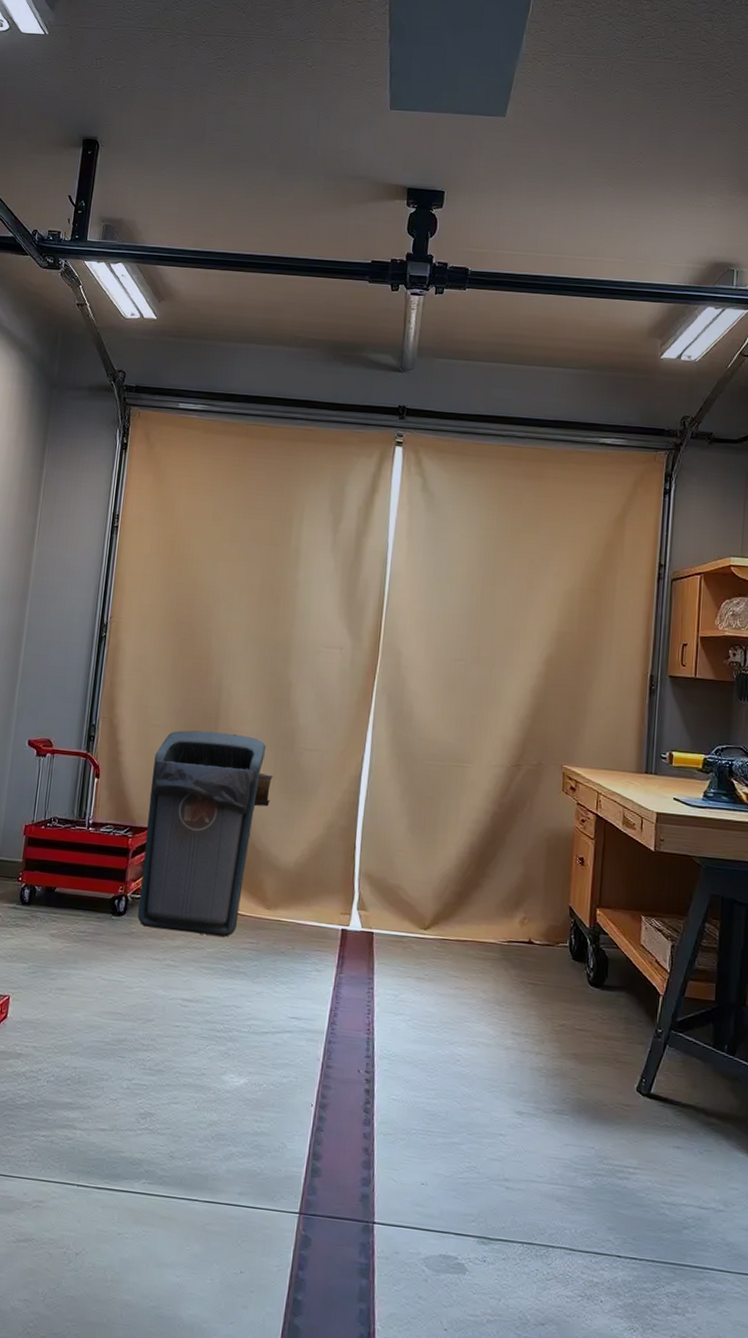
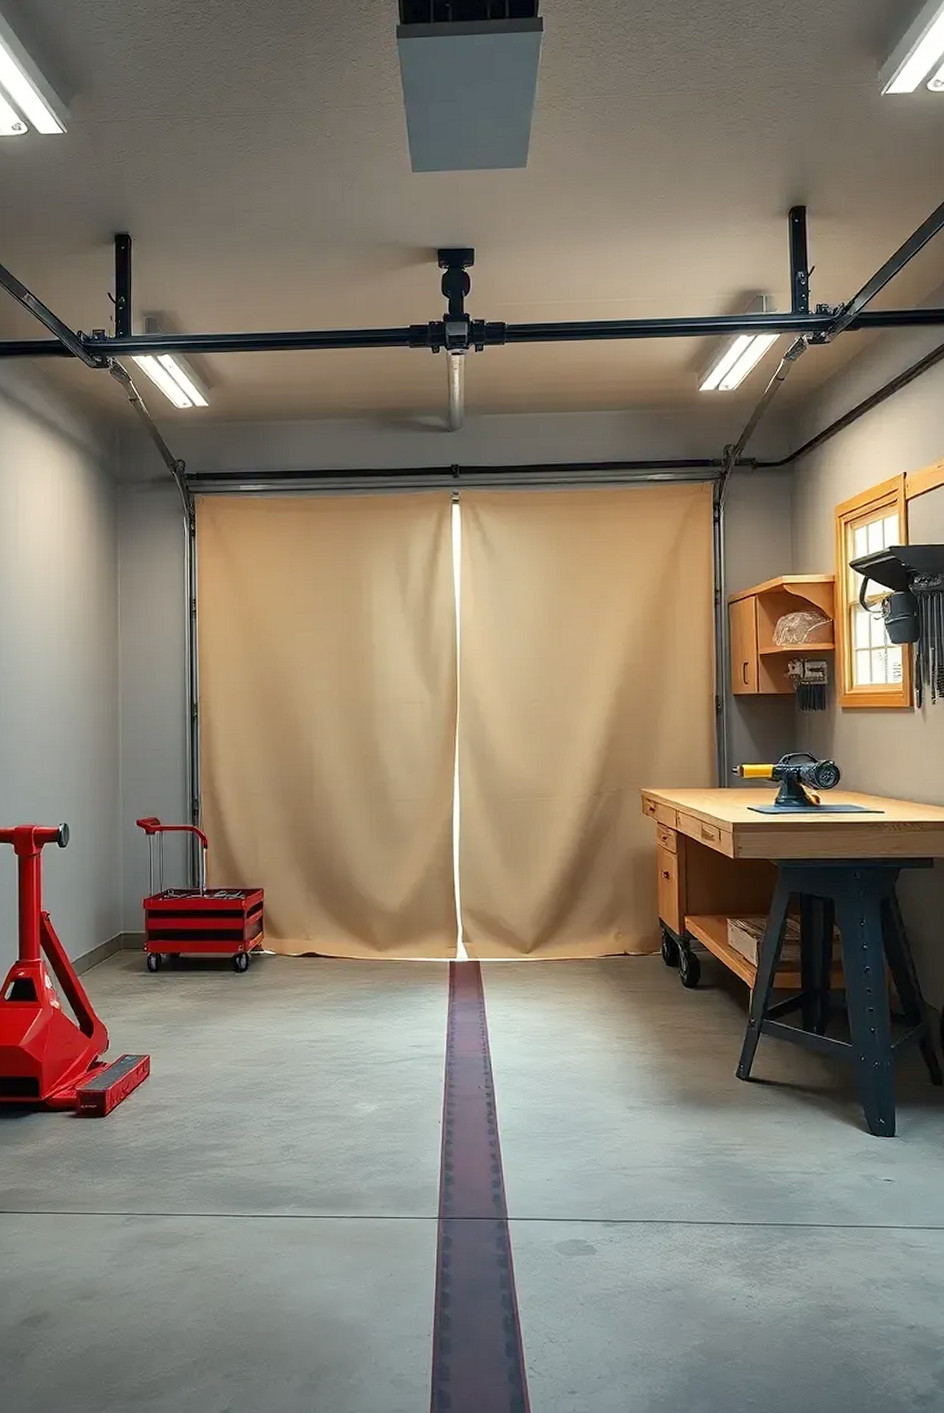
trash can: present [138,730,273,937] -> none [256,793,370,980]

